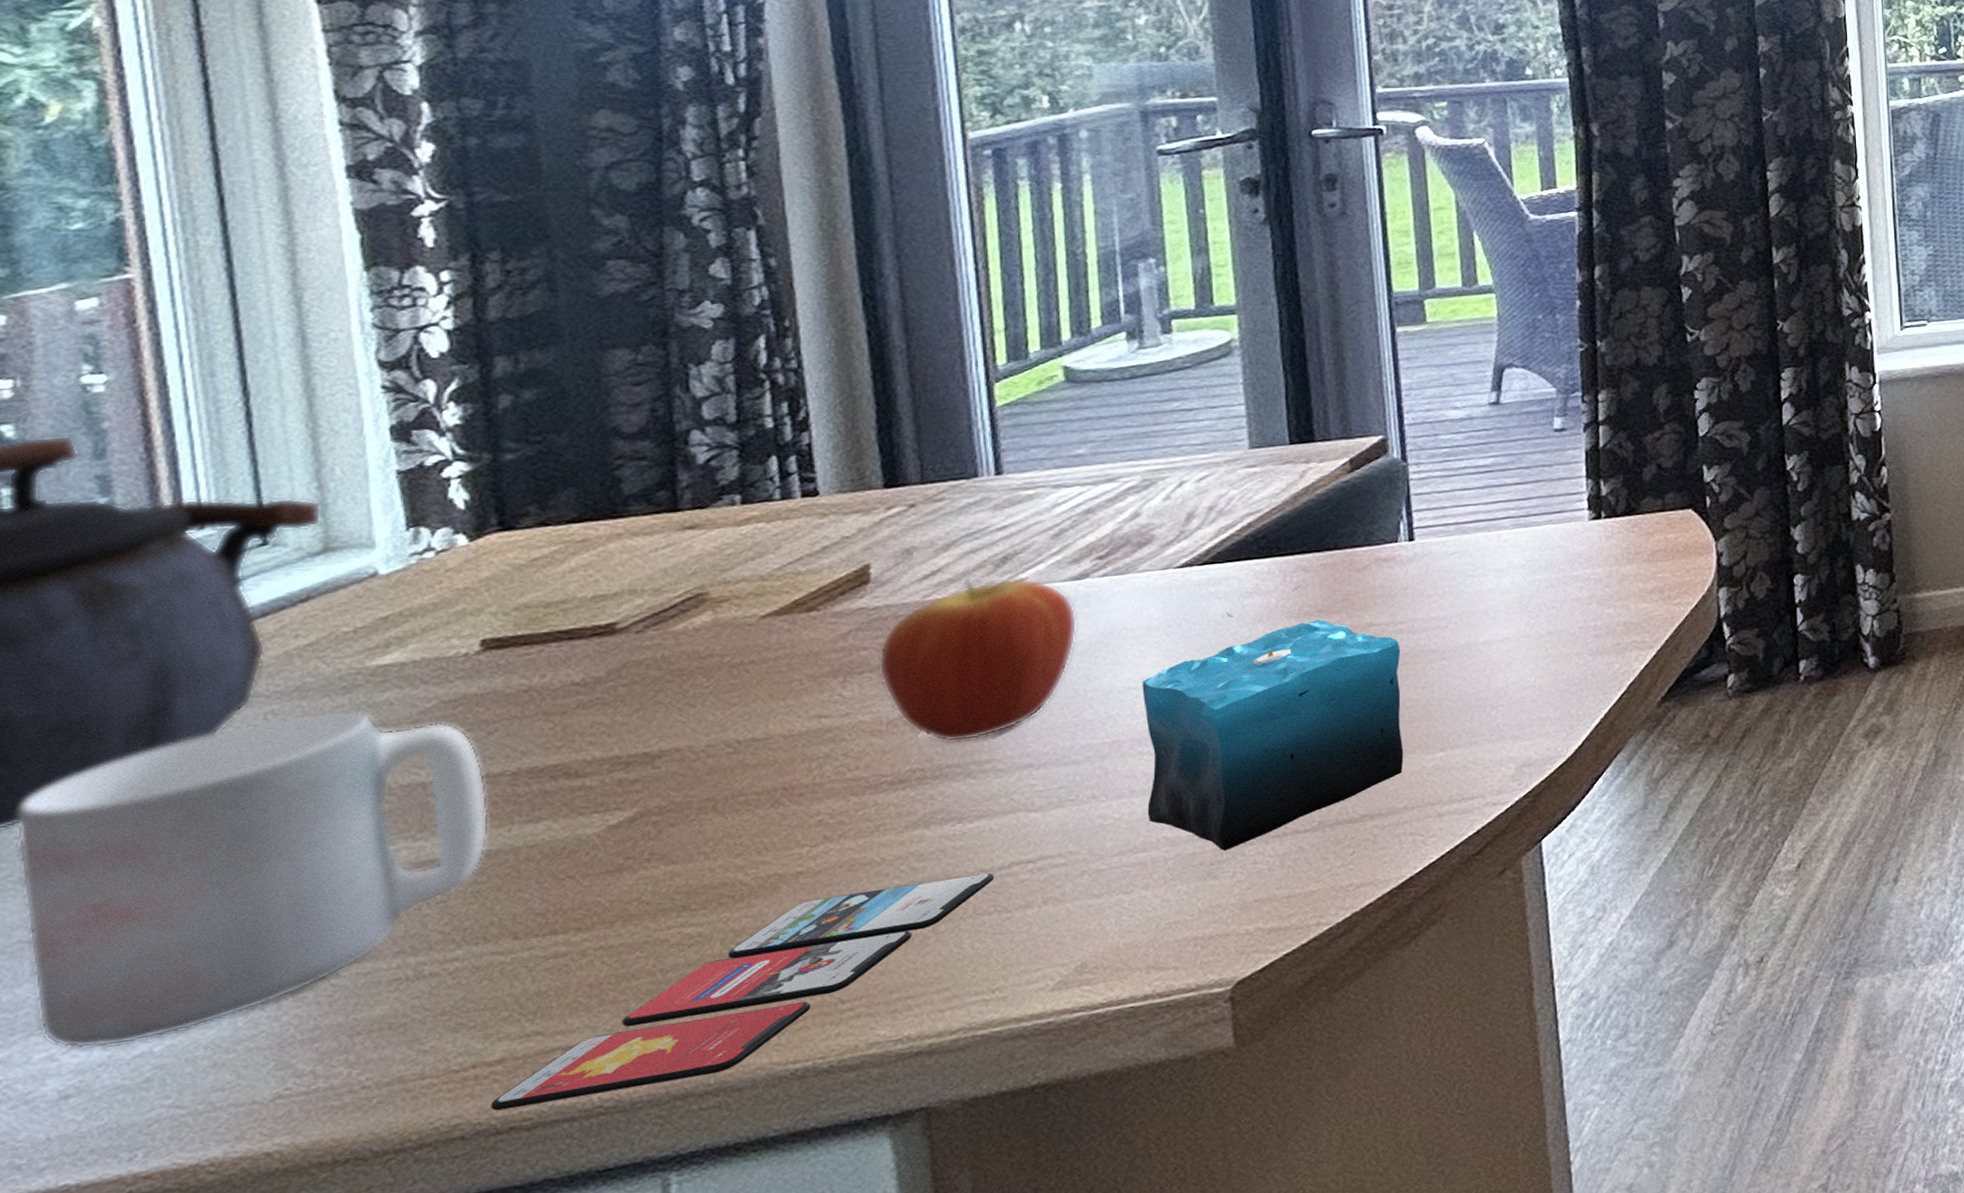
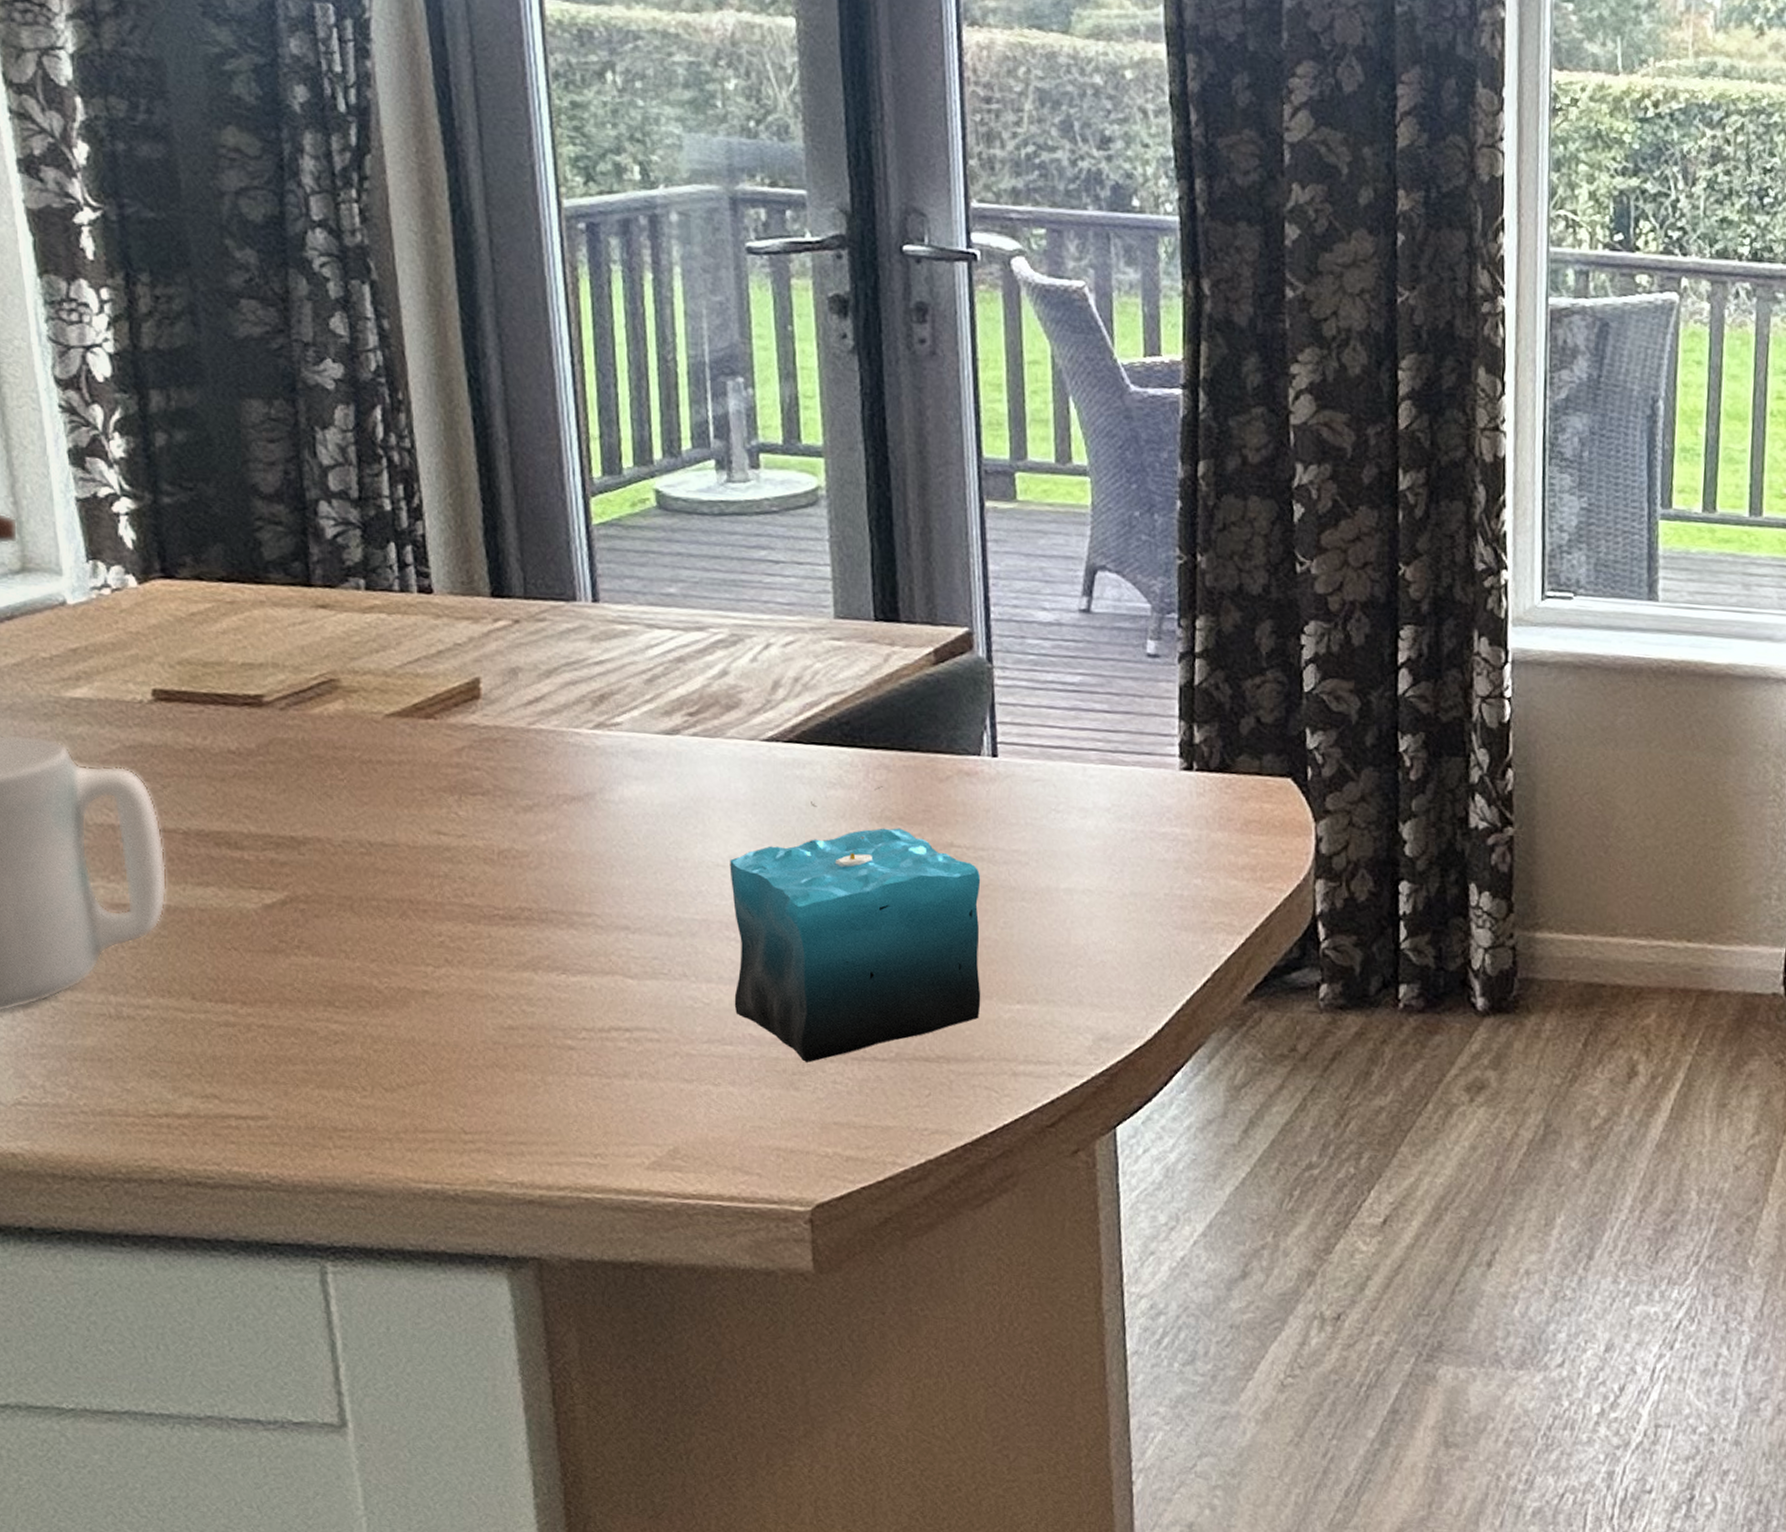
smartphone: present [490,873,995,1111] -> none [181,1022,596,1175]
fruit: present [879,578,1078,743] -> none [490,713,670,889]

